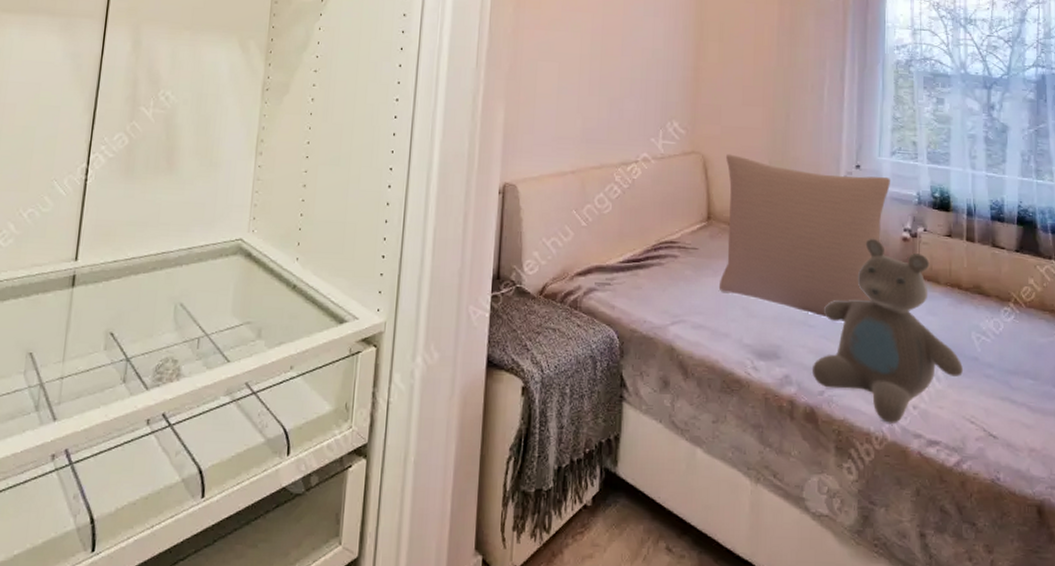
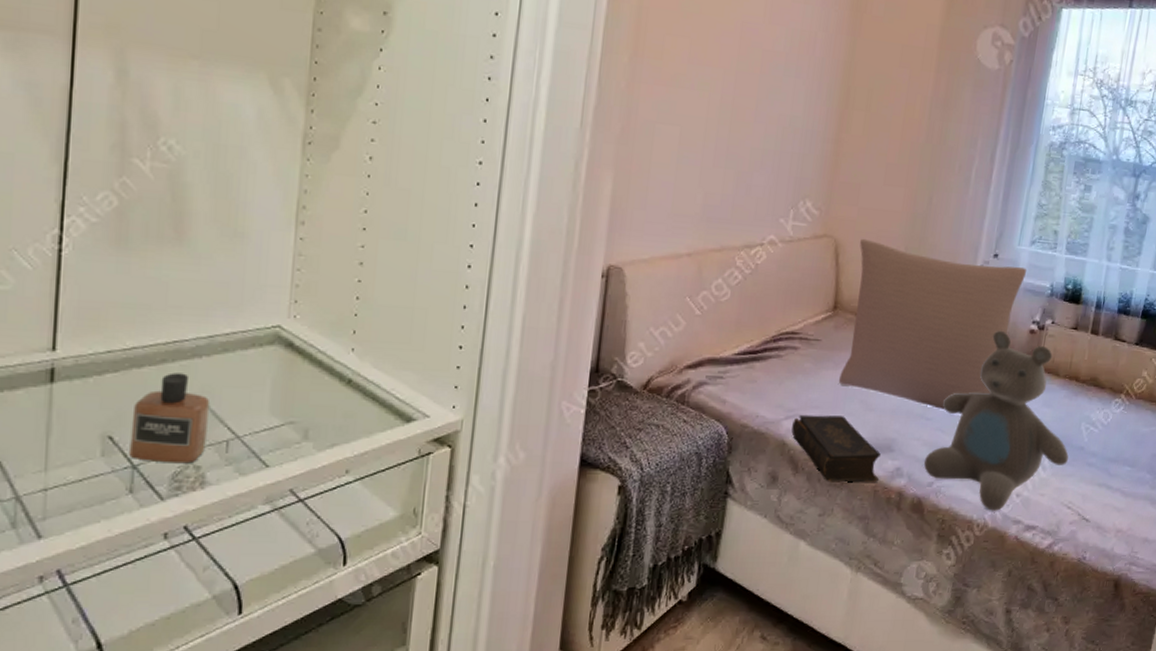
perfume: none [125,279,187,358] -> present [129,372,211,464]
book: none [678,320,769,390] -> present [791,414,881,483]

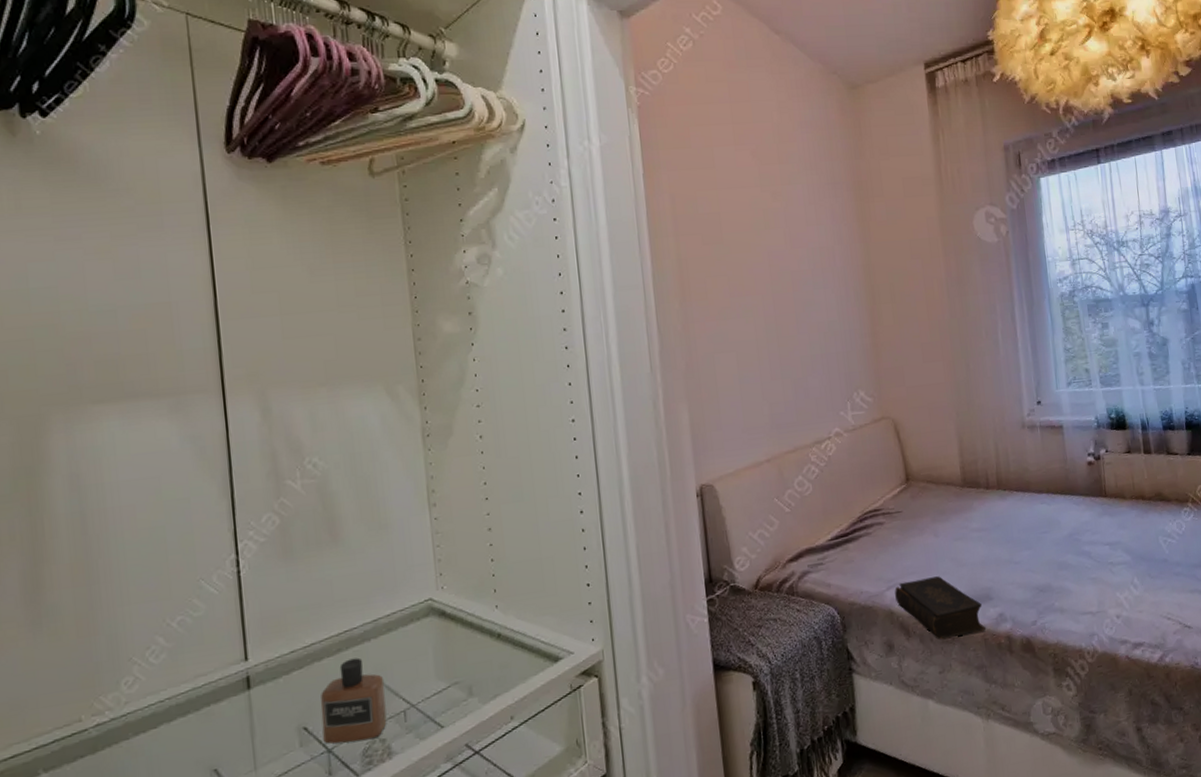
pillow: present [838,238,1027,414] -> none [915,408,1071,552]
stuffed animal: present [924,330,1069,511] -> none [1023,468,1156,637]

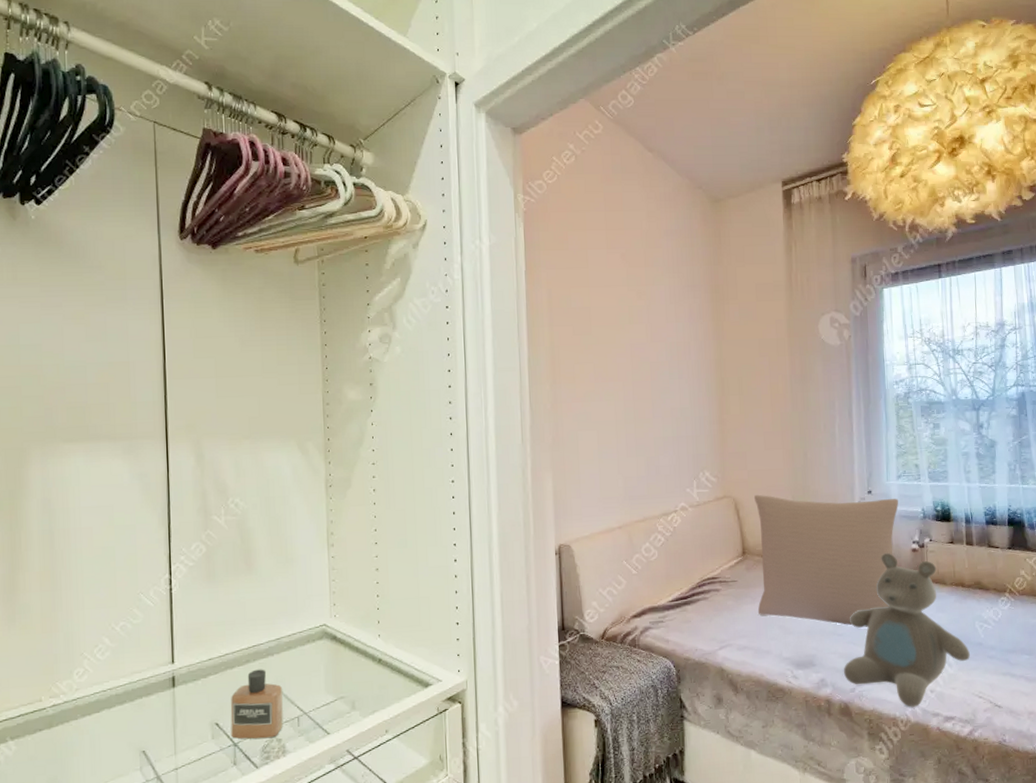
book: present [894,576,987,641] -> none [726,641,808,698]
pillow: none [915,408,1071,552] -> present [754,494,899,627]
stuffed animal: none [1023,468,1156,637] -> present [844,552,971,707]

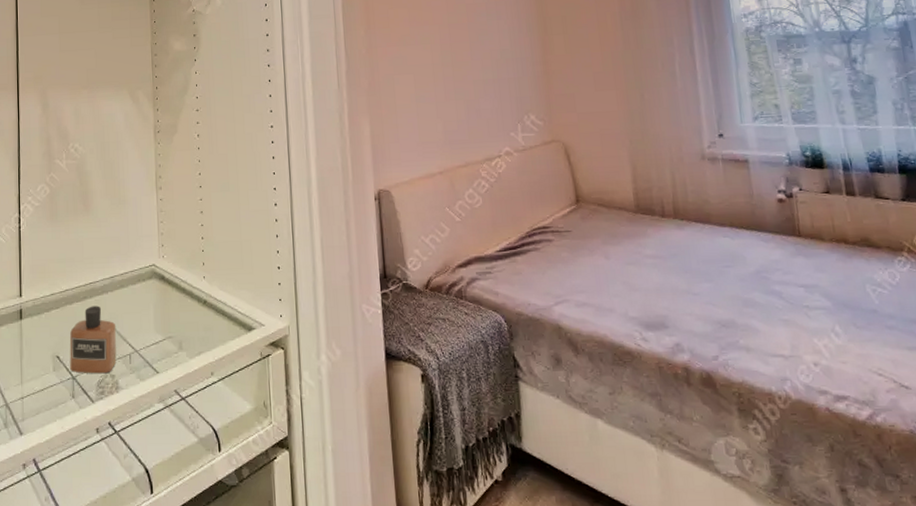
pillow: present [754,494,899,627] -> none [586,138,758,287]
stuffed animal: present [844,552,971,707] -> none [703,203,863,382]

